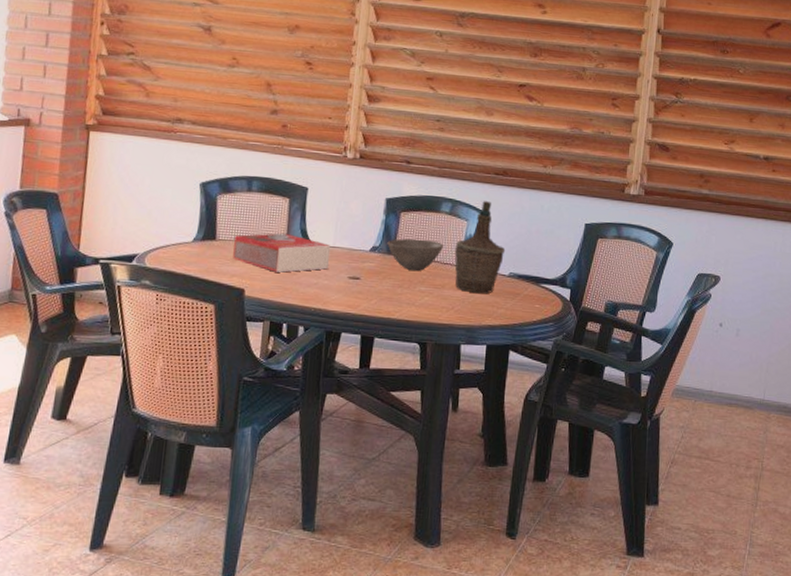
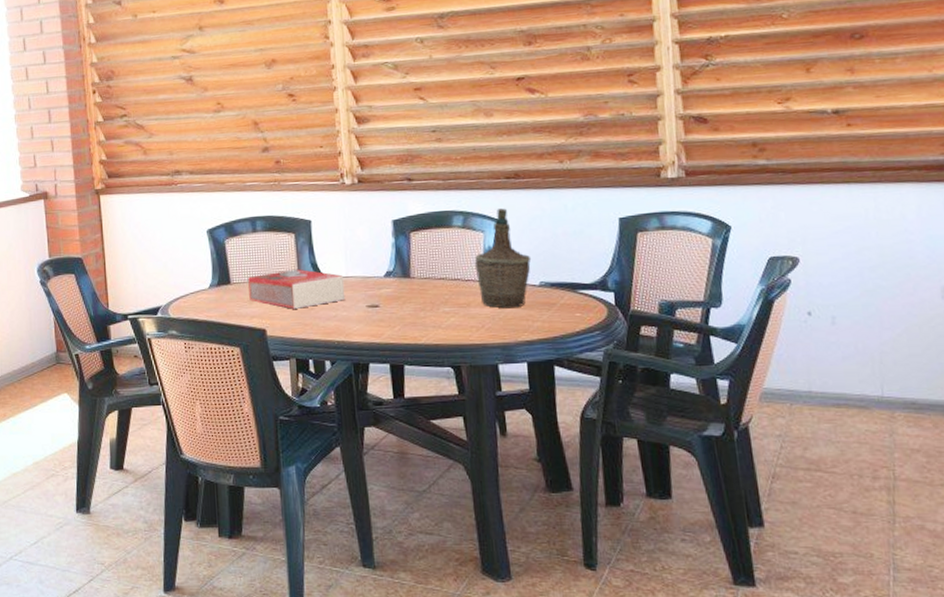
bowl: present [387,238,444,272] -> none [401,257,463,292]

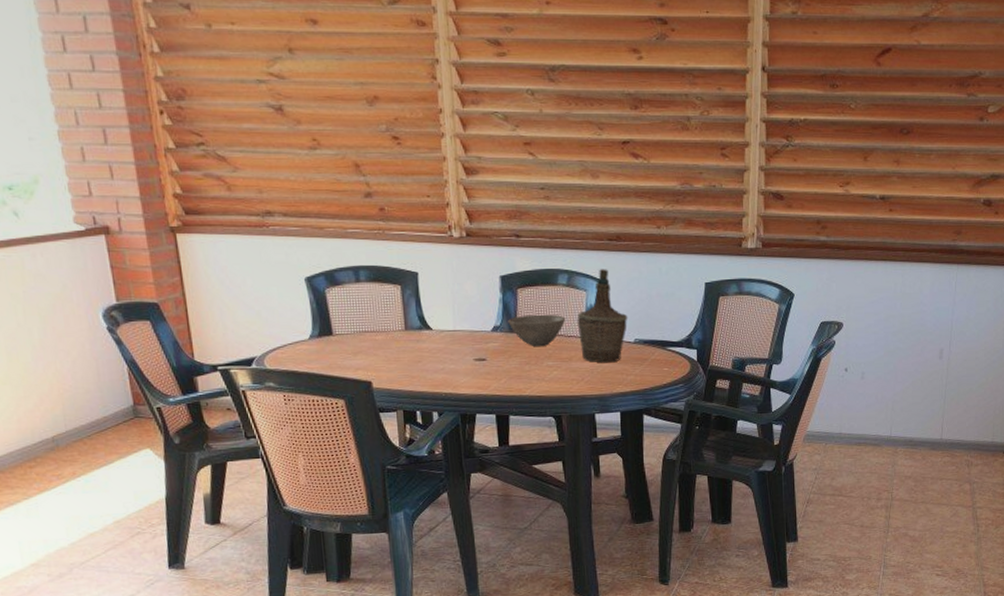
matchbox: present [248,268,346,309] -> none [352,321,453,361]
bowl: none [401,257,463,292] -> present [508,314,566,347]

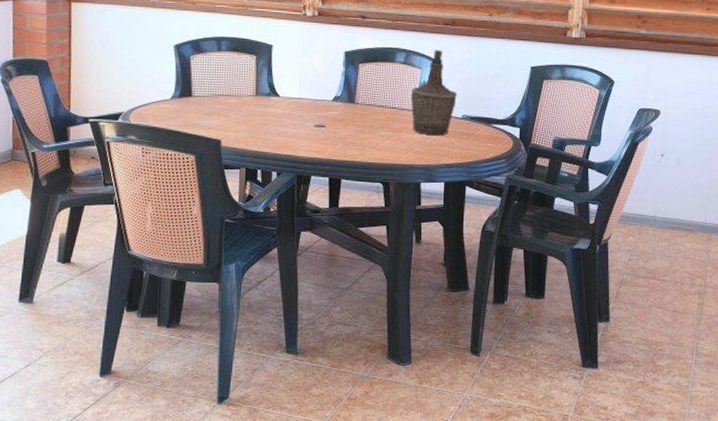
bowl: present [508,314,566,347] -> none [348,87,401,118]

